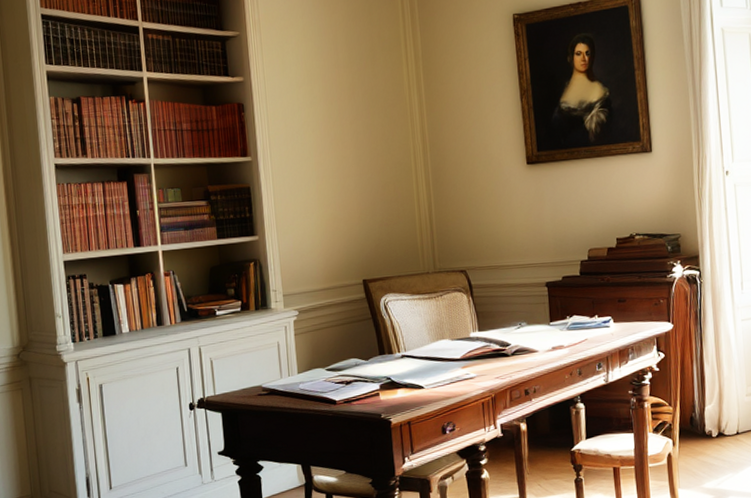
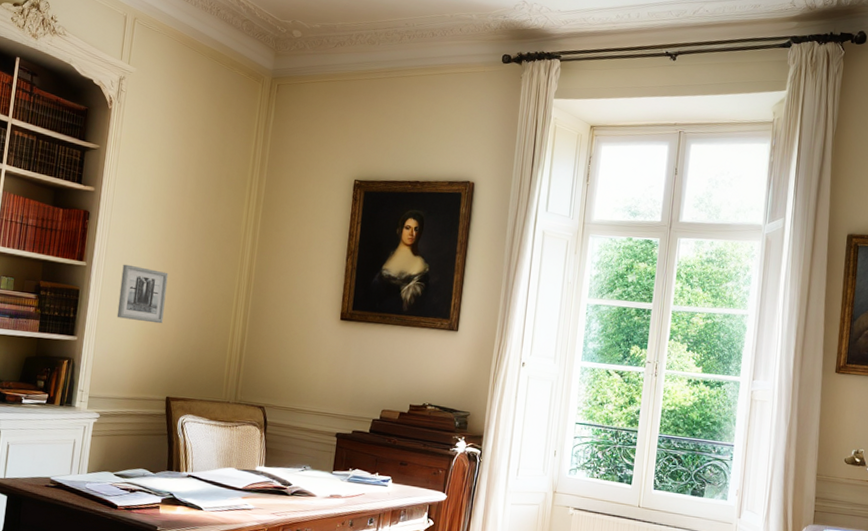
wall art: none [289,150,343,208] -> present [116,264,168,324]

